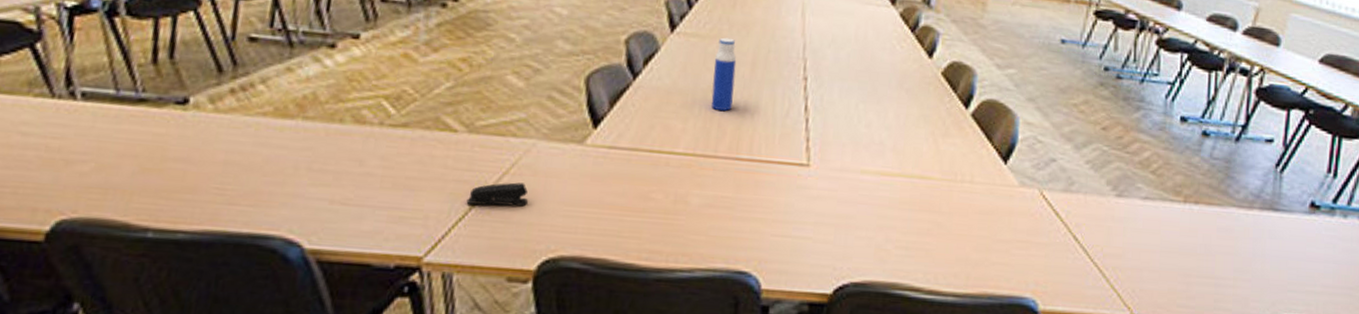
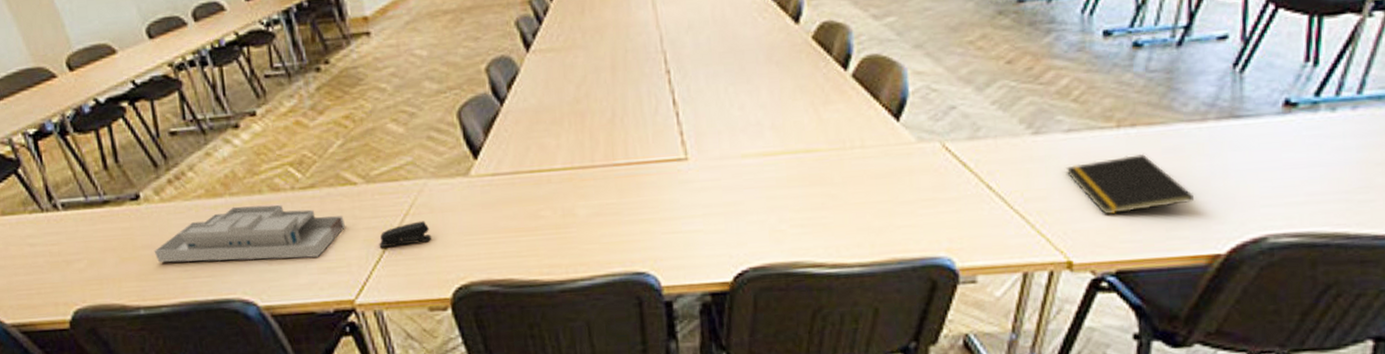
desk organizer: none [187,132,434,203] -> present [154,204,346,263]
water bottle: present [711,37,737,111] -> none [573,45,600,121]
notepad: none [1140,228,1239,280] -> present [1065,153,1195,214]

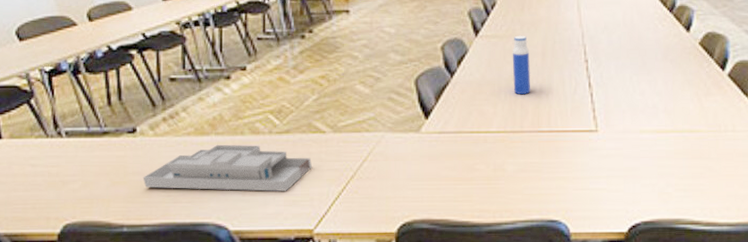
stapler: present [379,221,431,247] -> none [339,167,384,186]
water bottle: none [573,45,600,121] -> present [512,35,530,95]

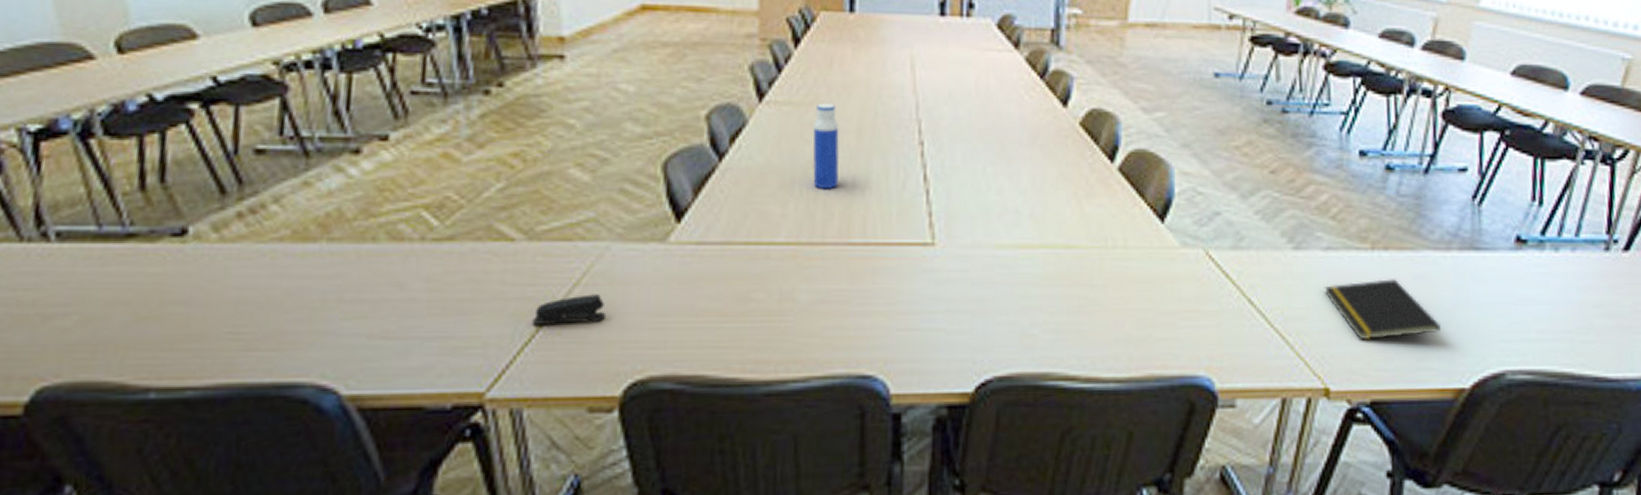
desk organizer: present [143,144,313,191] -> none [192,256,490,332]
stapler: none [339,167,384,186] -> present [532,294,605,324]

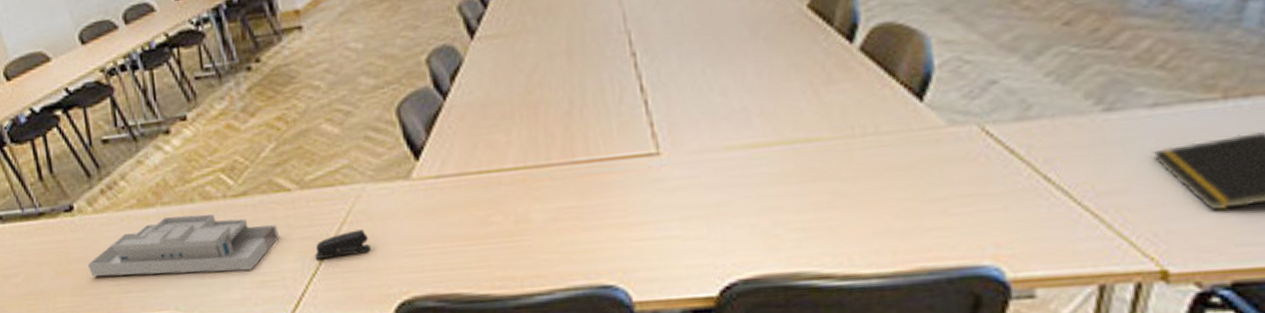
desk organizer: none [192,256,490,332] -> present [87,213,280,277]
water bottle: present [812,103,839,190] -> none [524,29,556,114]

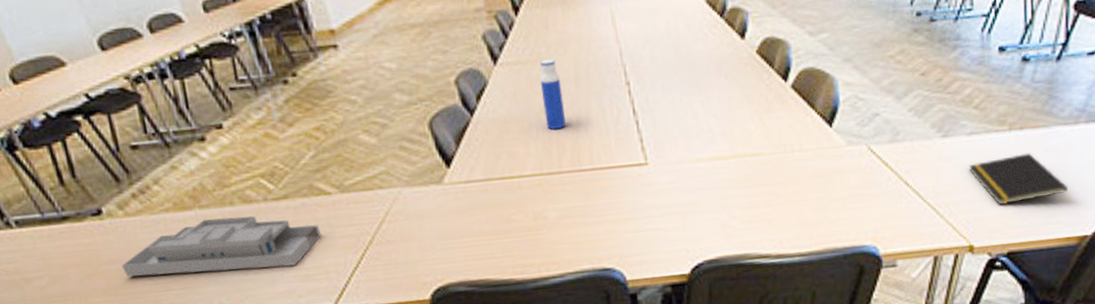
stapler: present [315,229,370,259] -> none [356,227,408,254]
water bottle: none [524,29,556,114] -> present [539,58,566,130]

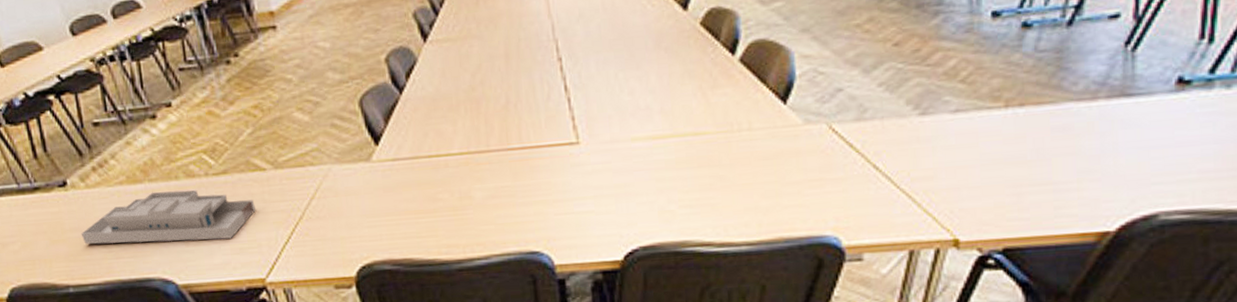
water bottle: present [539,58,566,130] -> none [469,35,495,108]
notepad: present [968,152,1069,204] -> none [952,132,1084,193]

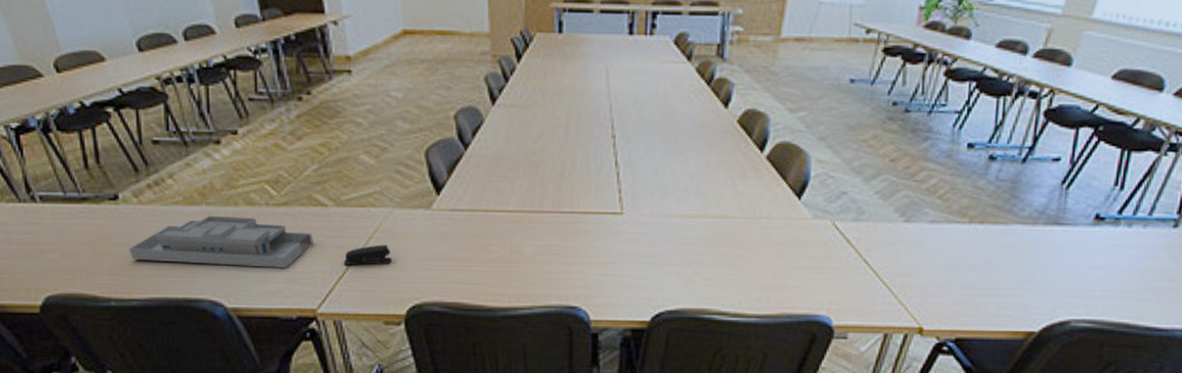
stapler: none [287,204,336,229] -> present [343,245,391,265]

